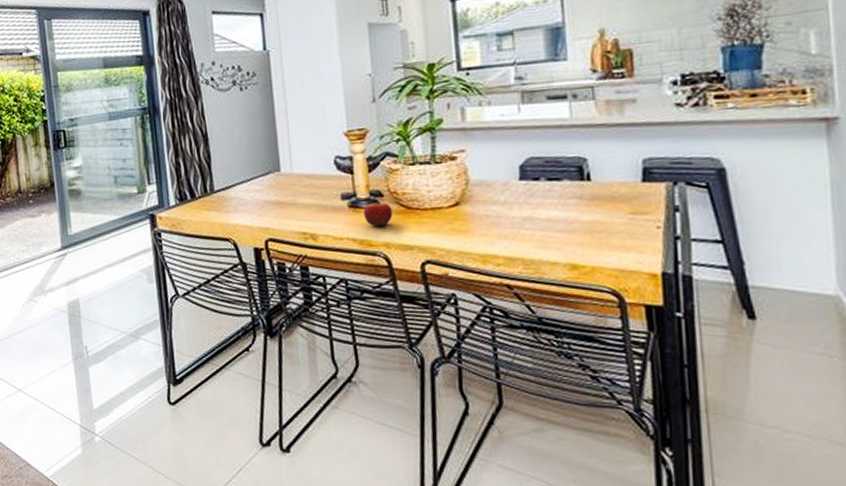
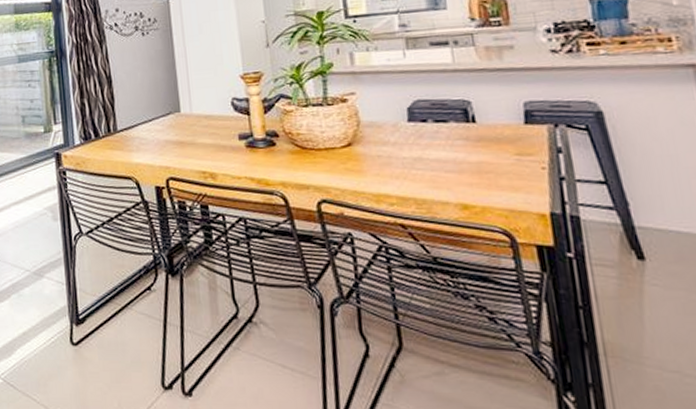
fruit: present [363,199,393,226] -> none [260,140,289,166]

